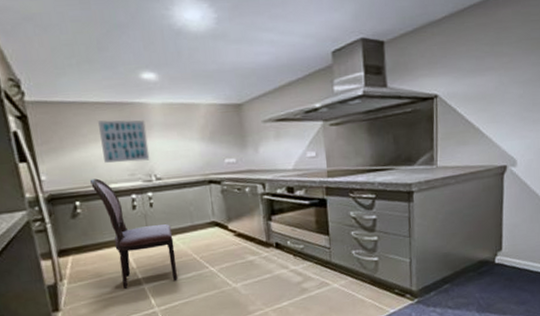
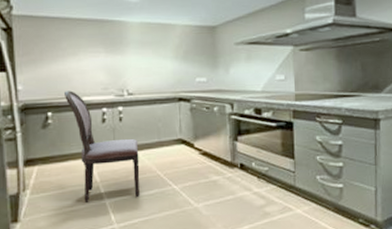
wall art: present [98,120,150,163] -> none [78,36,124,77]

